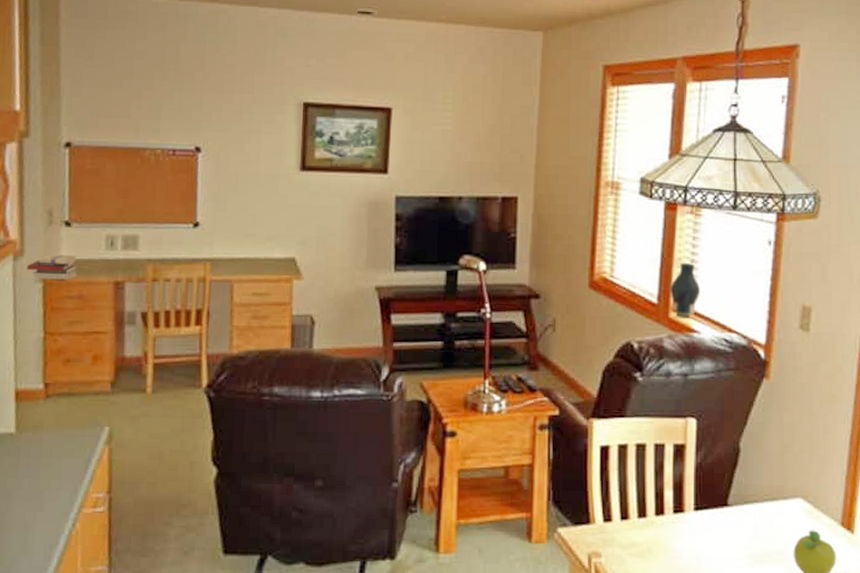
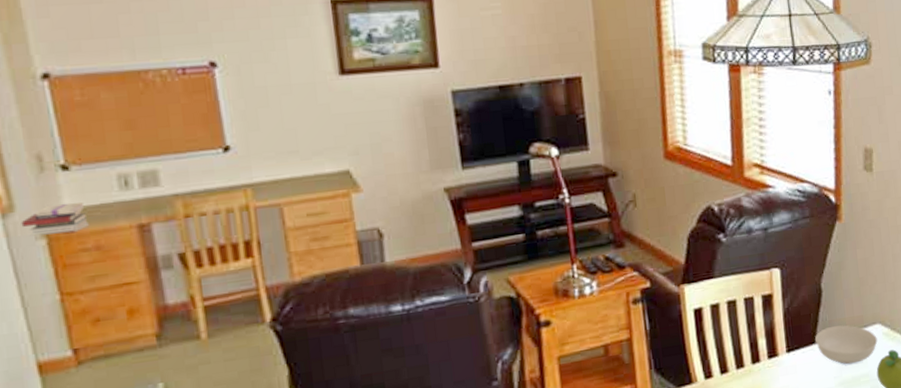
vase: present [670,263,701,318] -> none [742,122,772,176]
bowl: none [726,492,798,537] -> present [814,325,878,365]

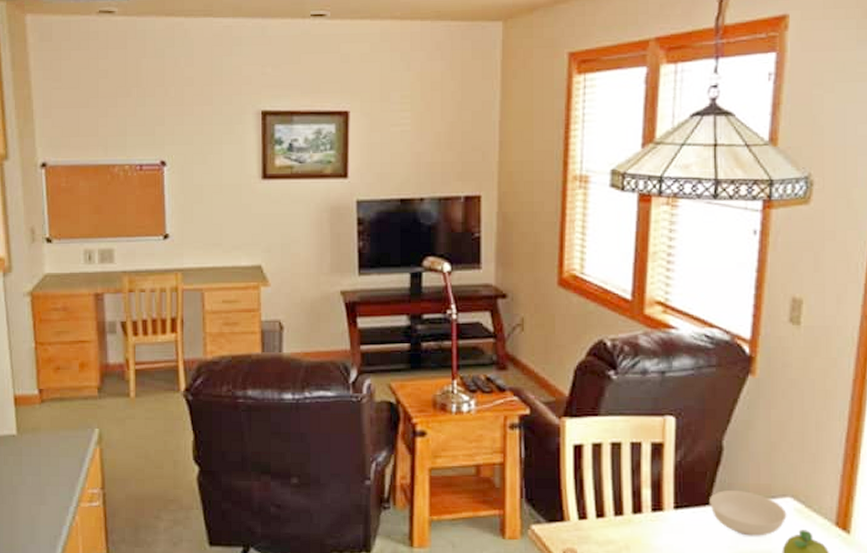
books: present [21,202,89,236] -> none [15,269,60,295]

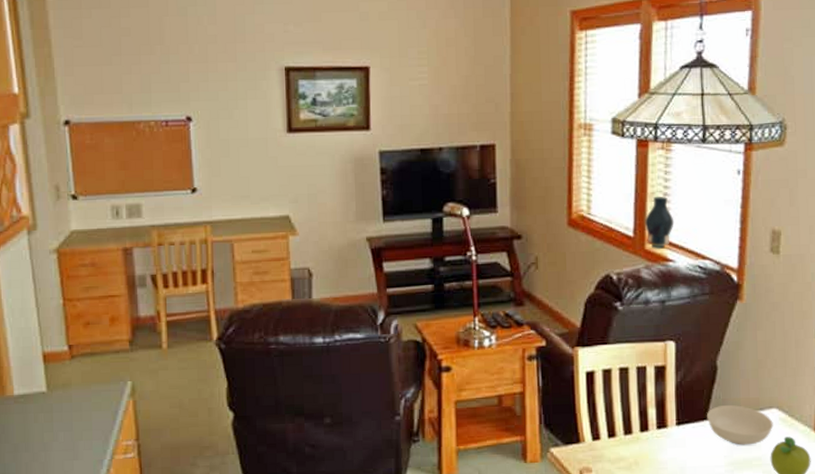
vase: none [645,257,679,314] -> present [645,197,674,249]

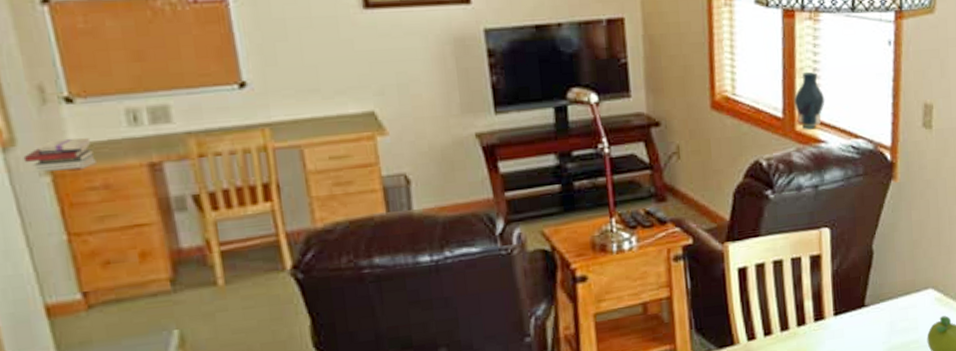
books: none [40,226,88,251] -> present [23,137,96,173]
bowl: present [706,405,773,445] -> none [863,289,930,330]

